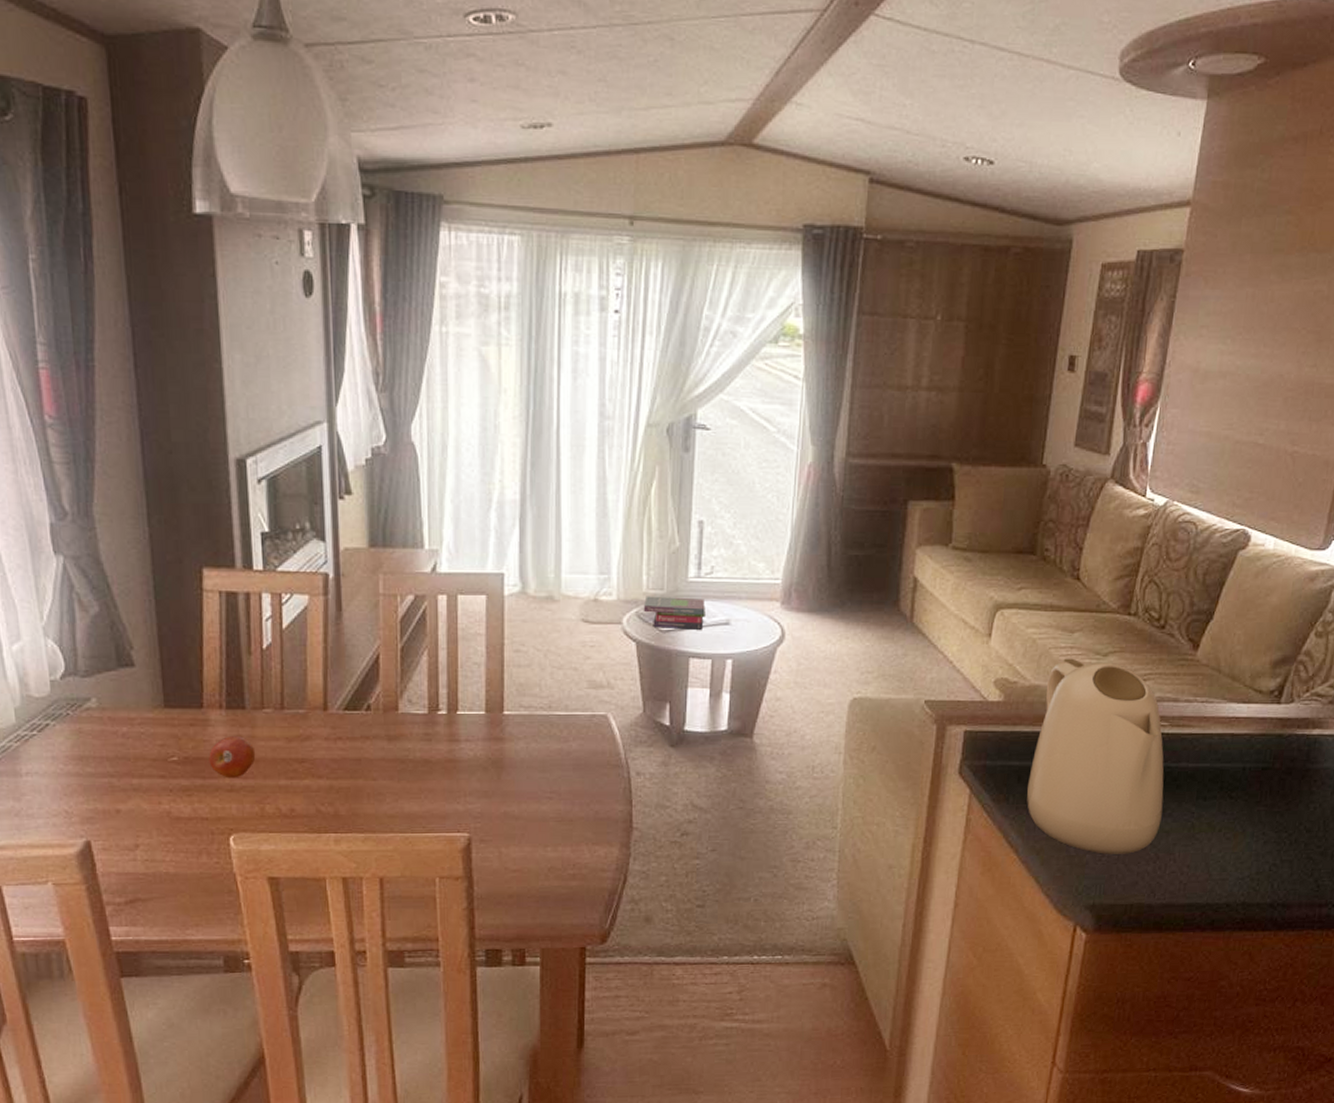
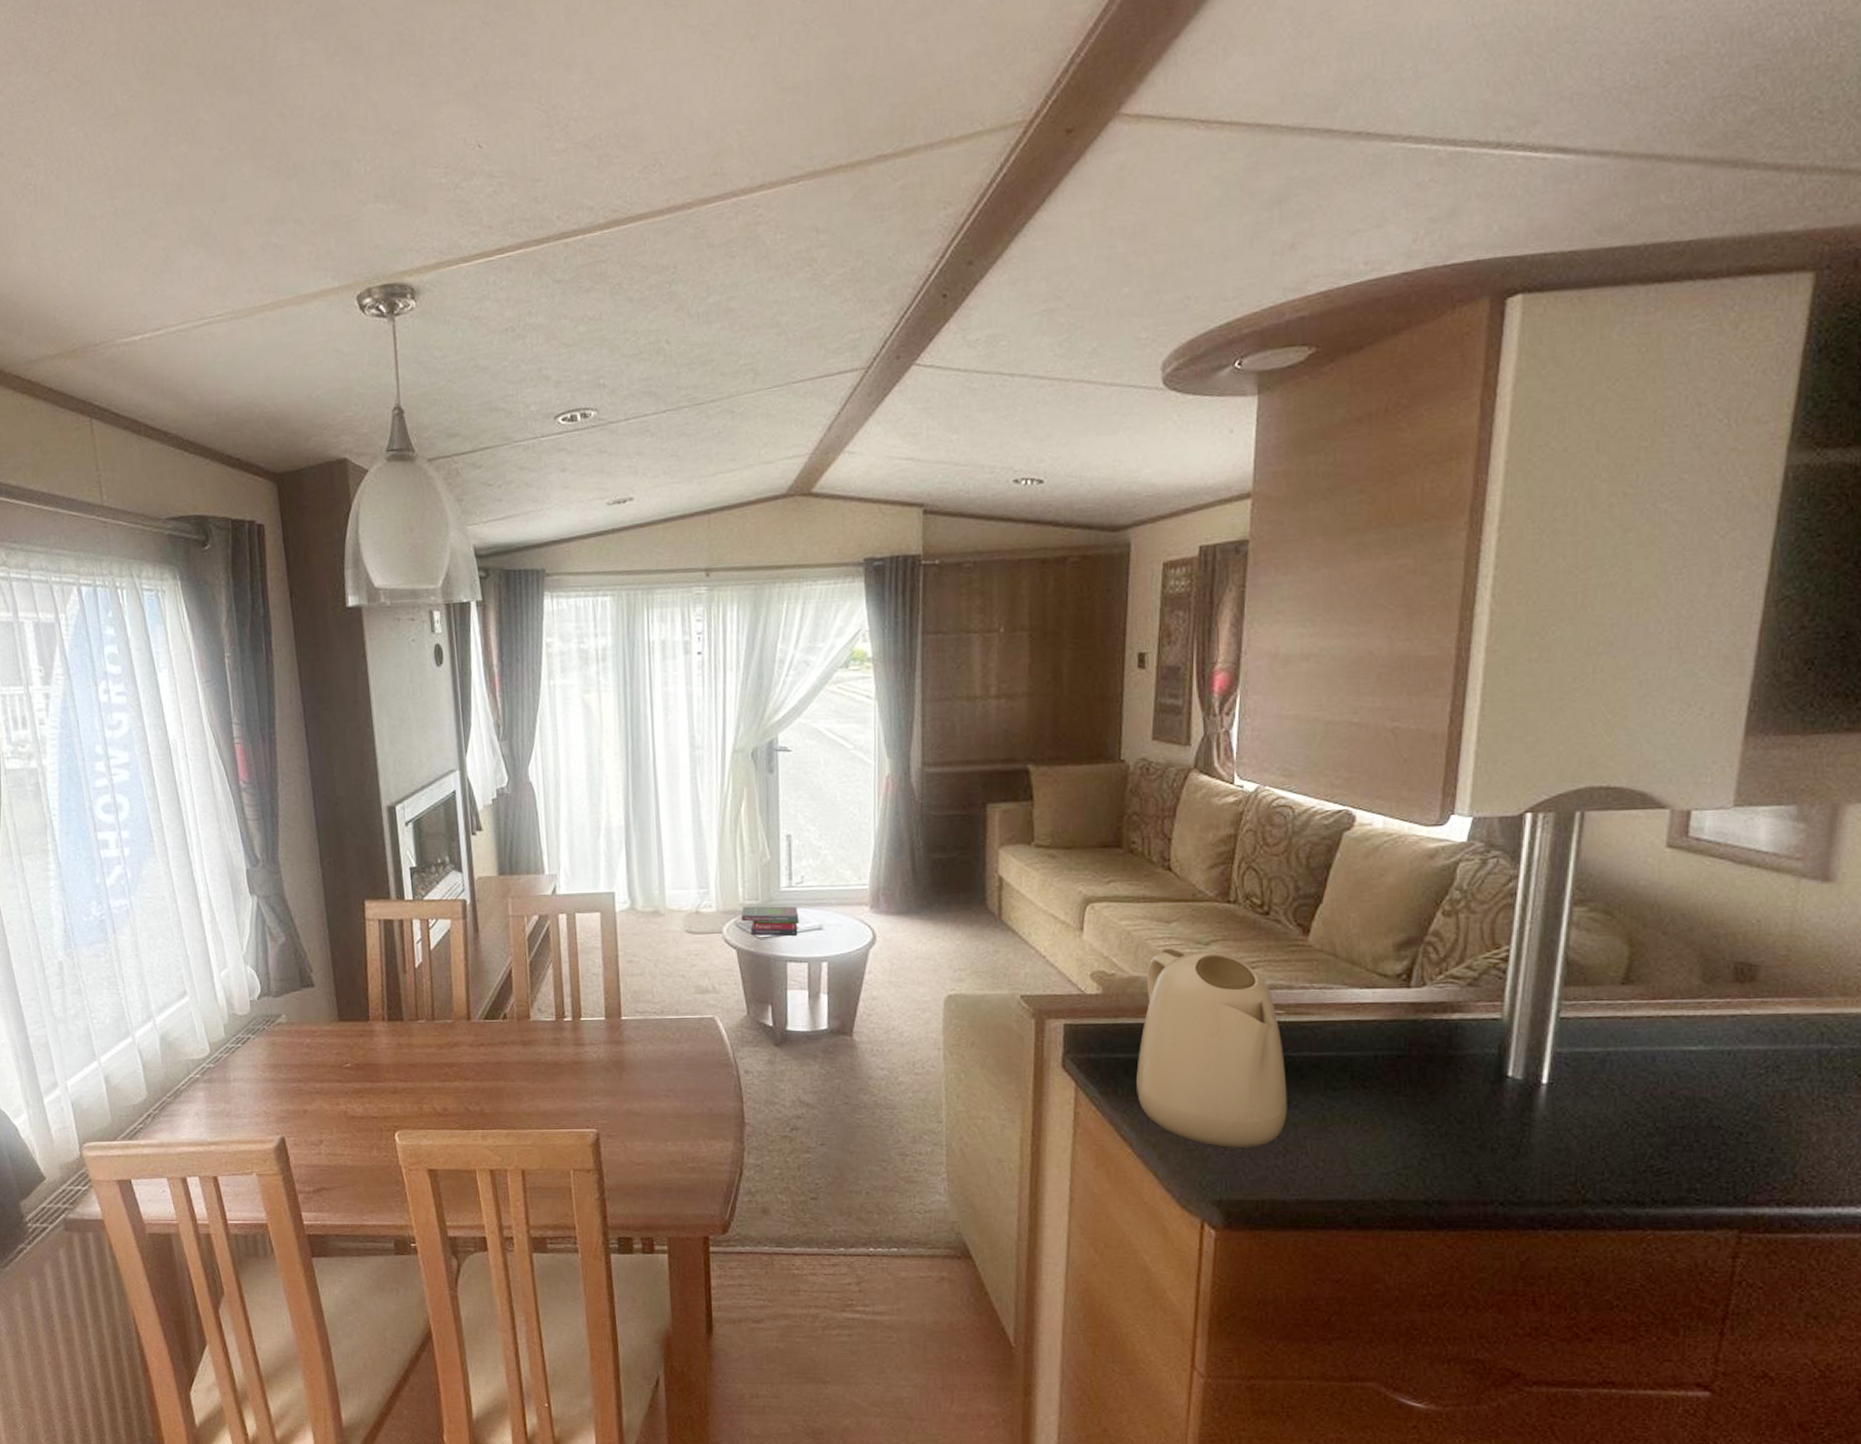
fruit: present [209,735,256,779] -> none [375,1043,414,1082]

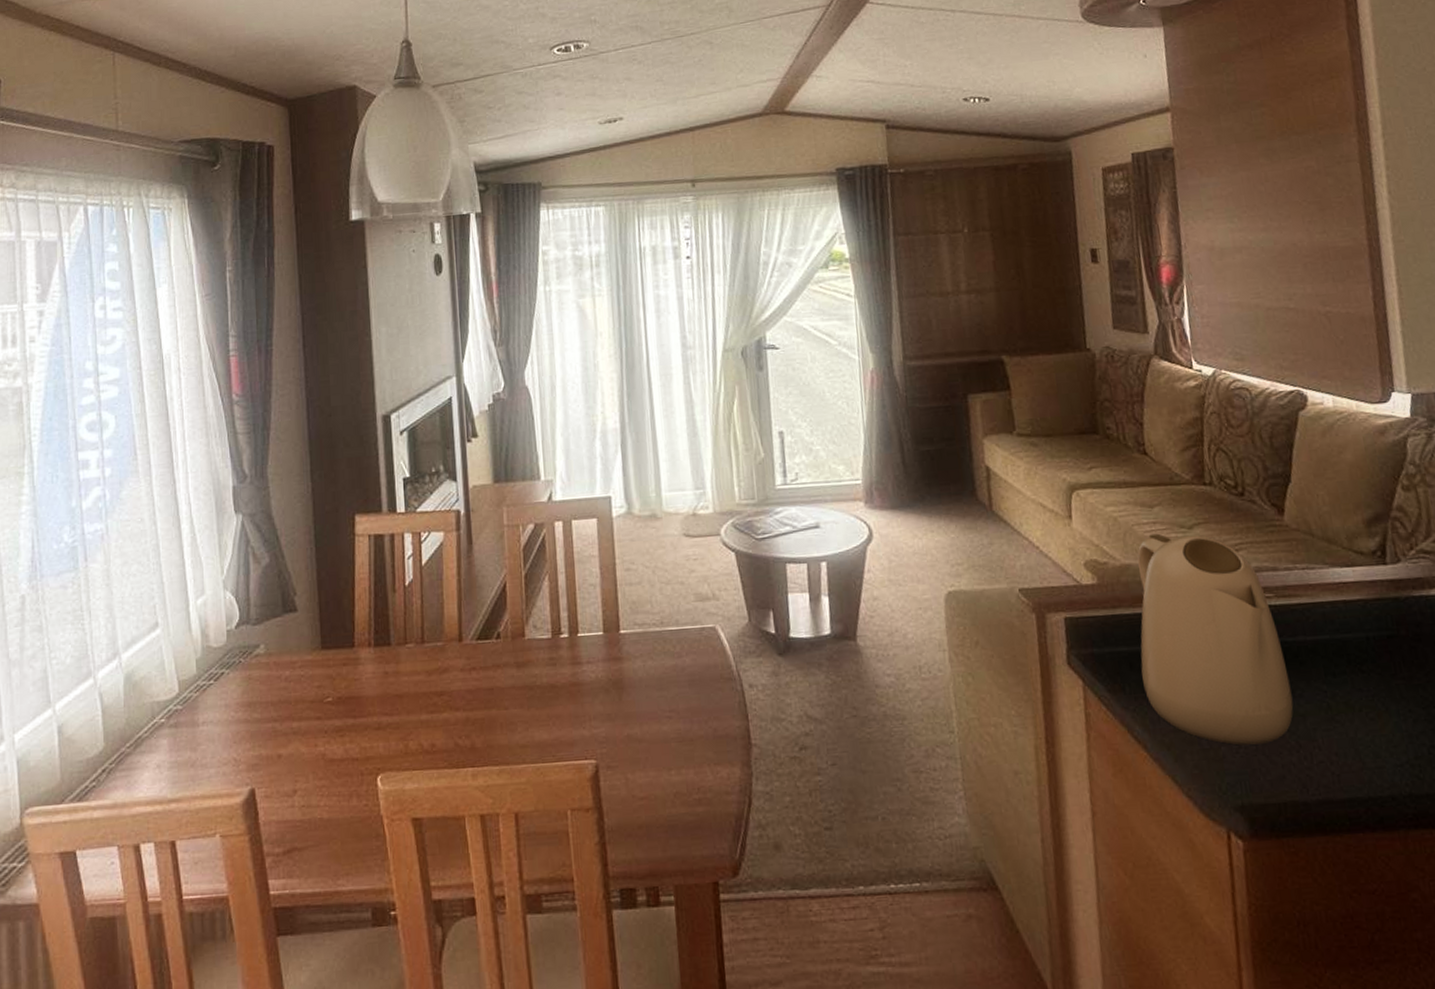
books: present [741,905,799,936] -> none [738,504,796,537]

